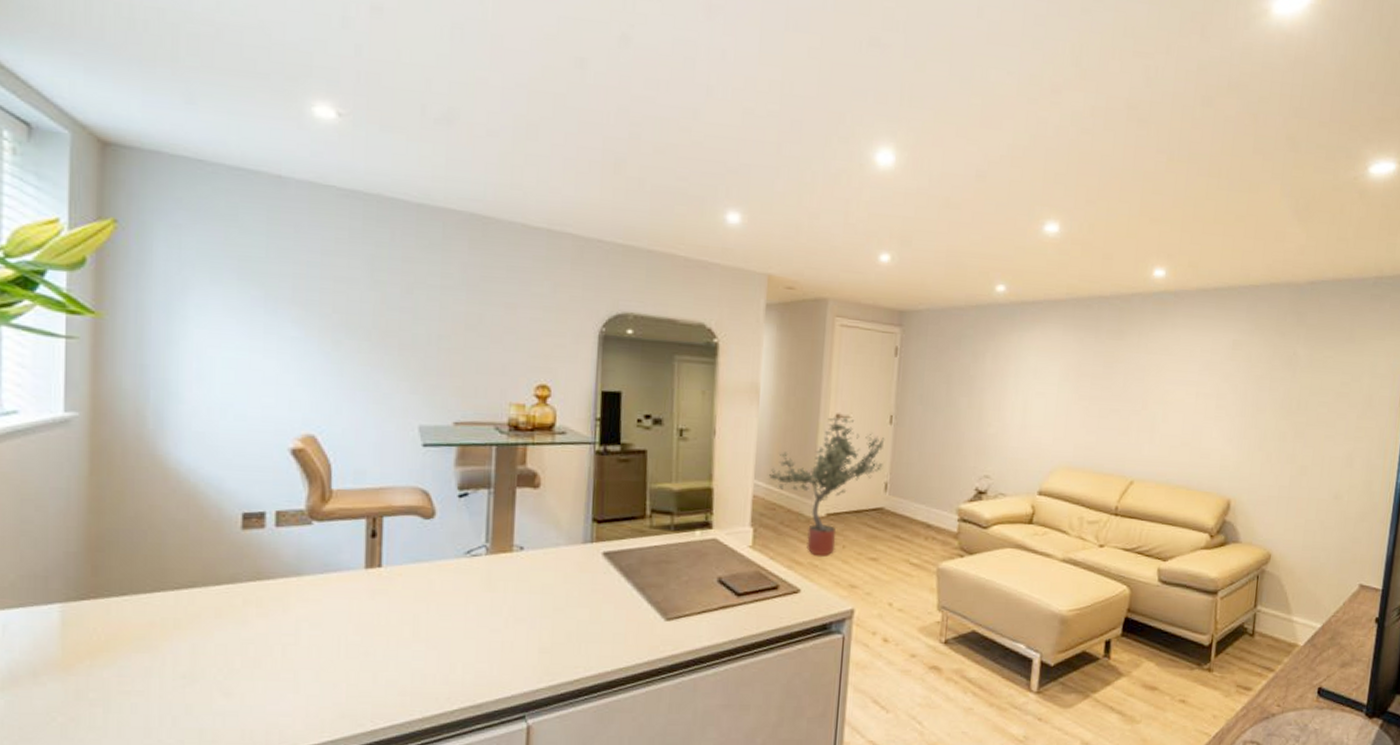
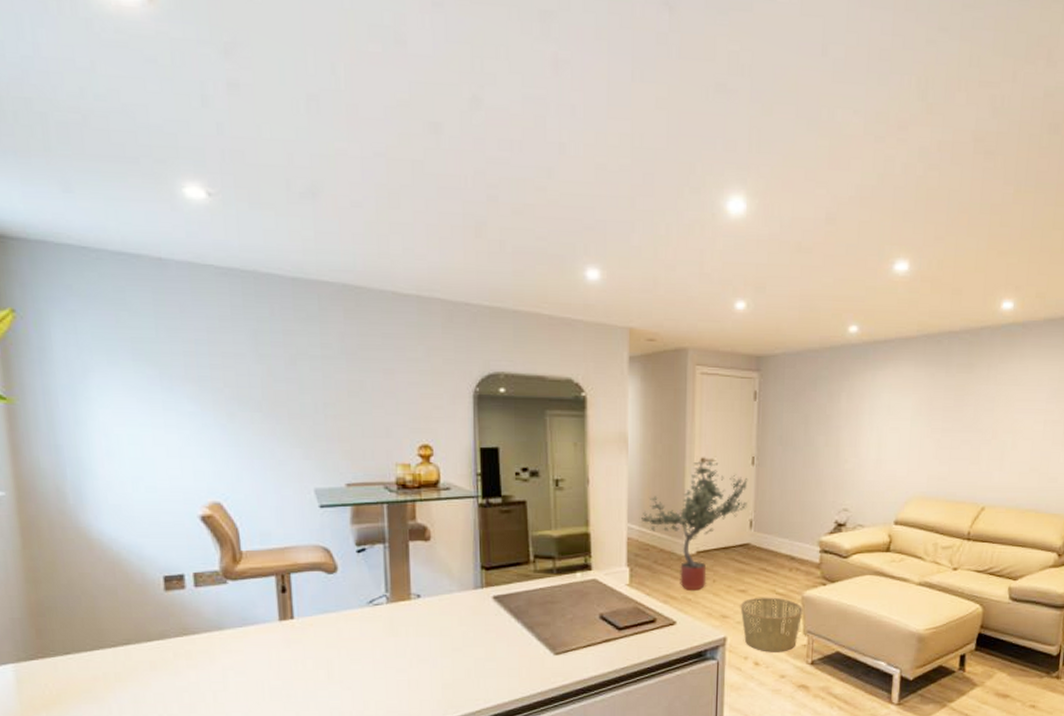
basket: none [870,566,939,629] -> present [740,597,804,652]

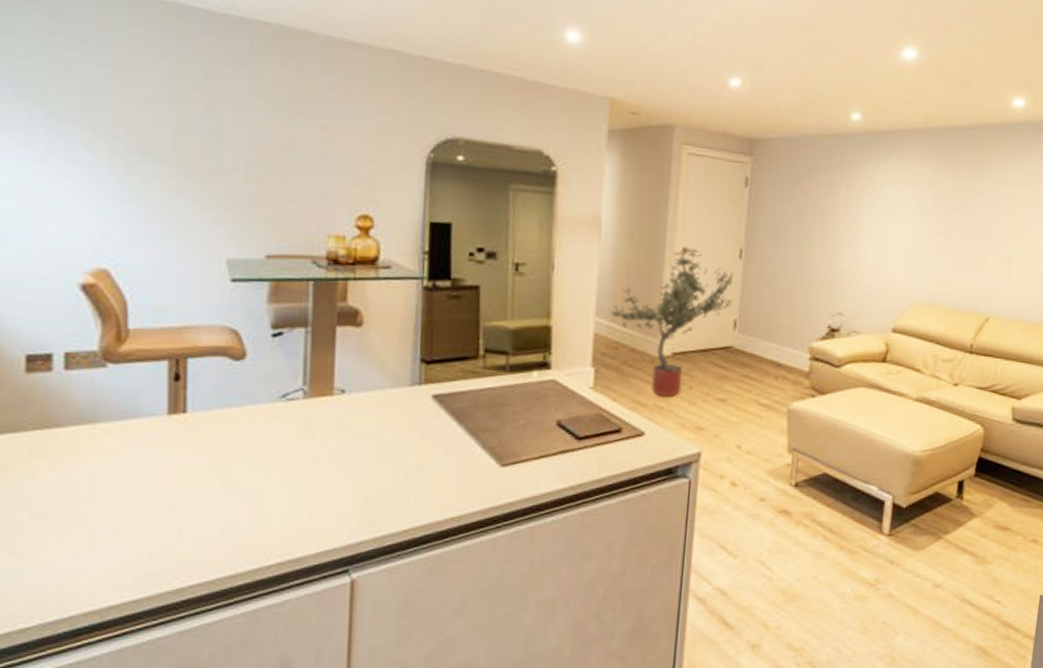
basket: present [740,597,804,652] -> none [718,407,789,472]

